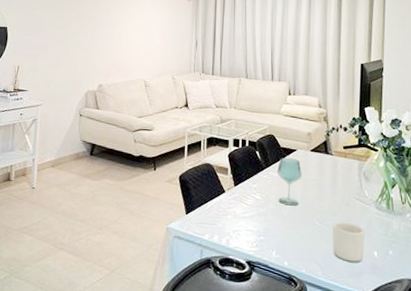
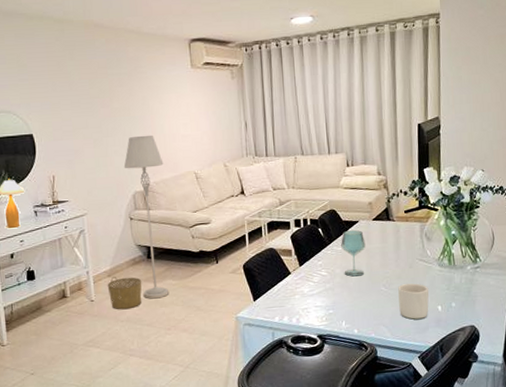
basket: none [49,167,82,202] -> present [107,276,142,310]
floor lamp: none [81,40,117,196] -> present [123,135,169,299]

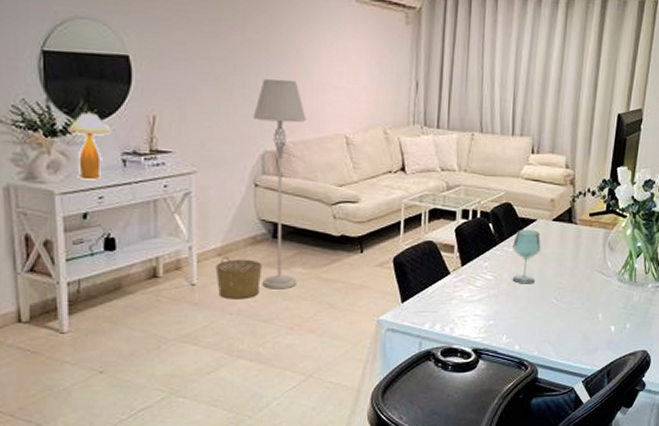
mug: present [398,283,429,320] -> none [568,298,604,339]

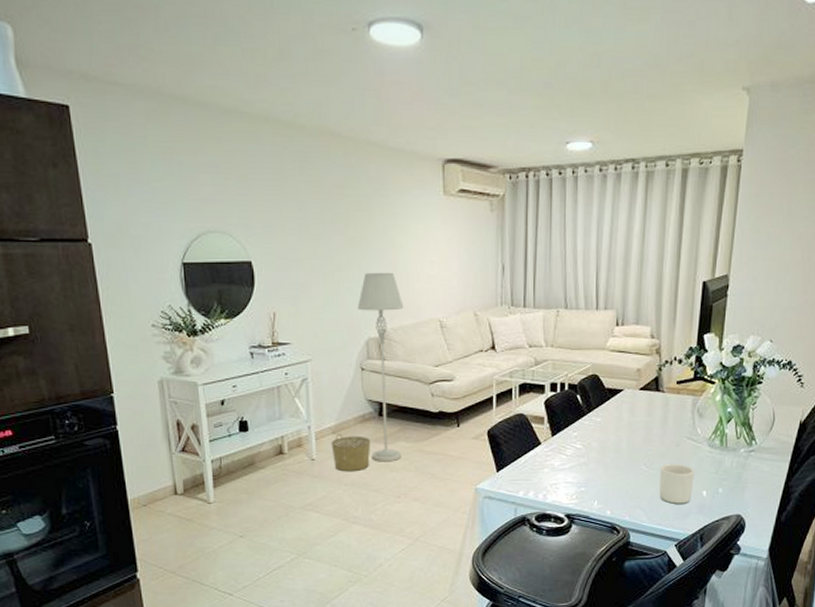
table lamp: present [67,110,111,179] -> none [205,311,240,370]
wine glass: present [513,229,541,284] -> none [601,399,629,452]
mug: none [568,298,604,339] -> present [659,464,695,504]

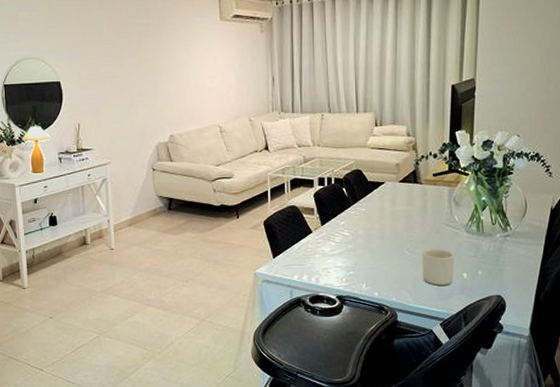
table lamp: none [205,311,240,370] -> present [22,124,51,173]
basket: present [331,433,371,472] -> none [127,225,162,260]
floor lamp: present [357,272,404,462] -> none [148,86,188,251]

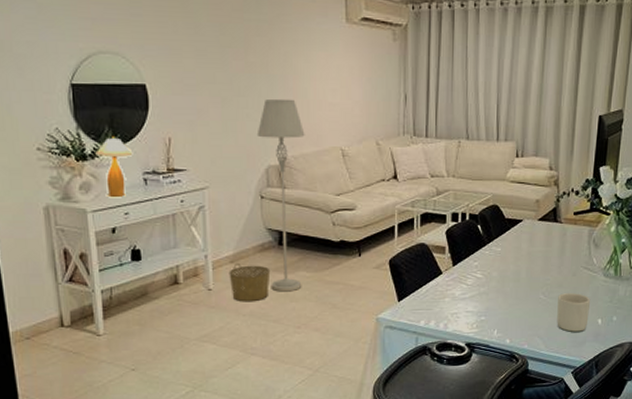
basket: none [127,225,162,260] -> present [229,262,271,302]
floor lamp: none [148,86,188,251] -> present [256,98,305,292]

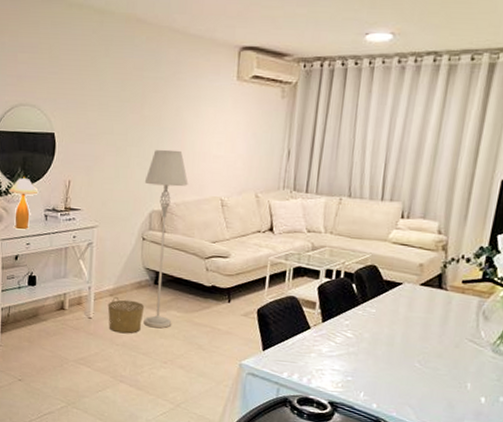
mug: present [557,293,591,332] -> none [432,364,474,408]

